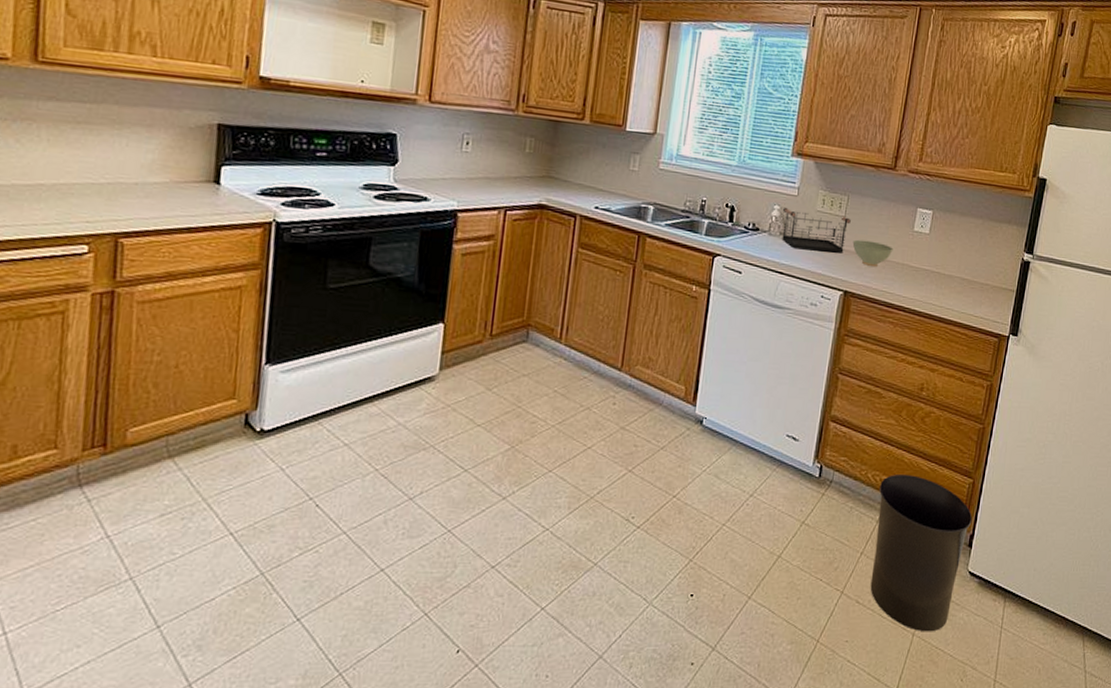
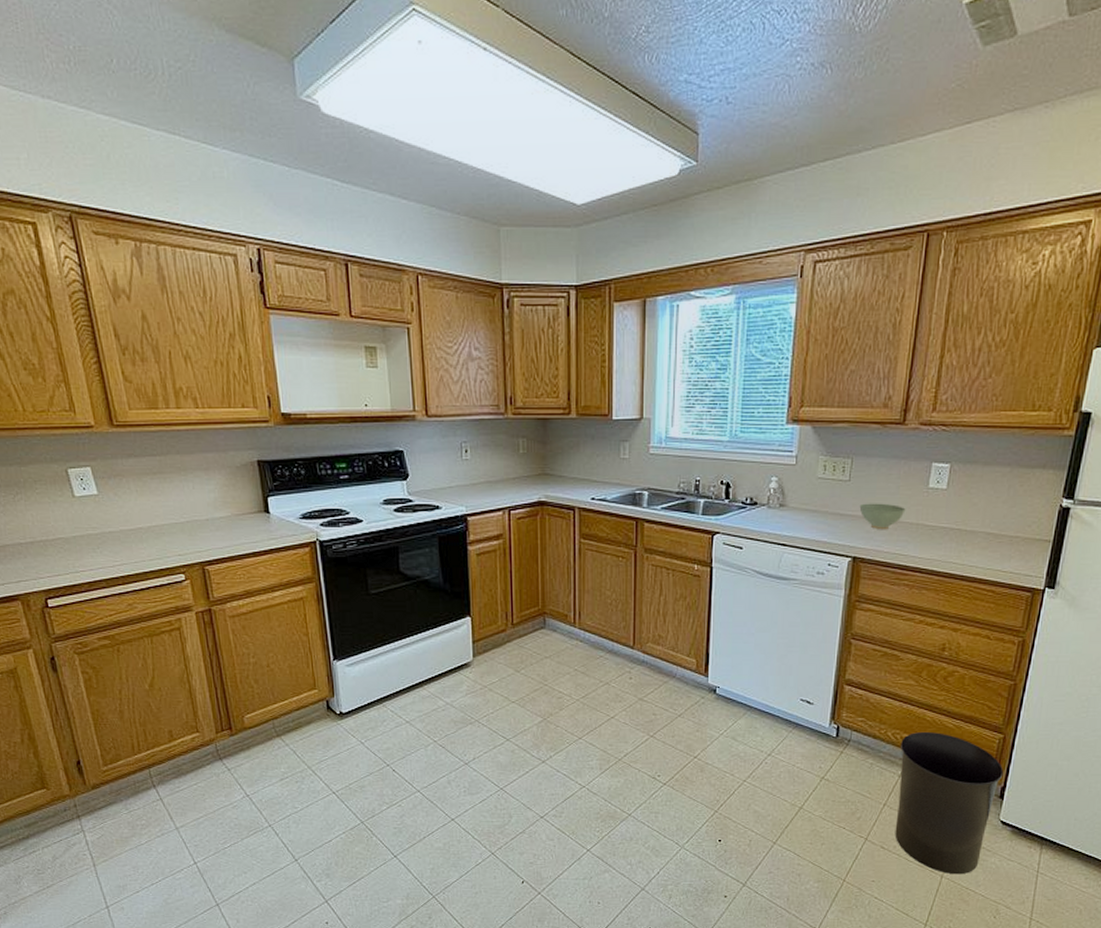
dish rack: present [782,207,851,253] -> none [781,477,856,519]

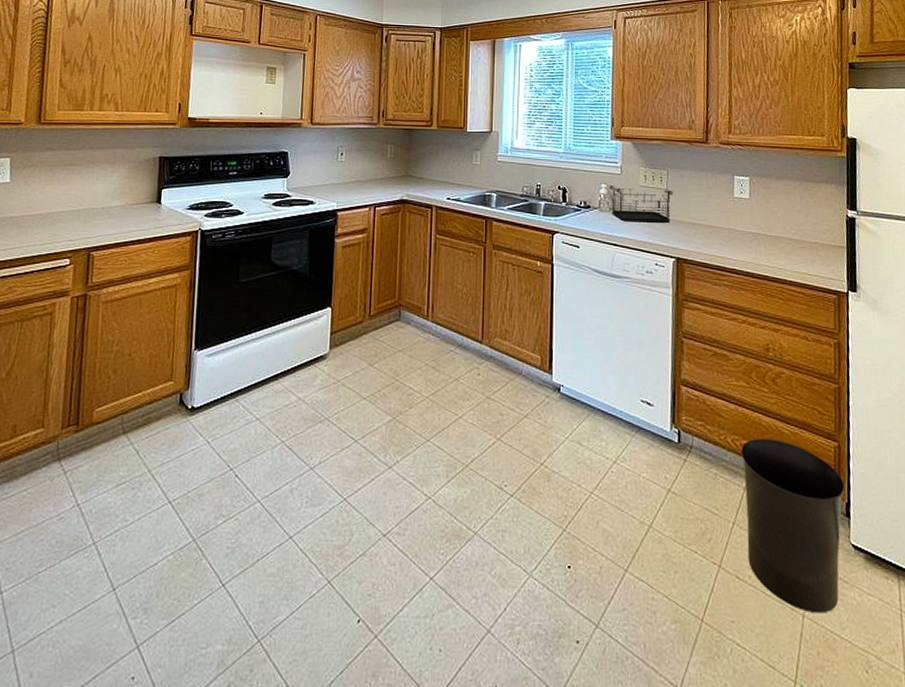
dish rack: none [781,477,856,519] -> present [610,185,673,223]
bowl: present [859,503,906,529] -> none [677,209,717,233]

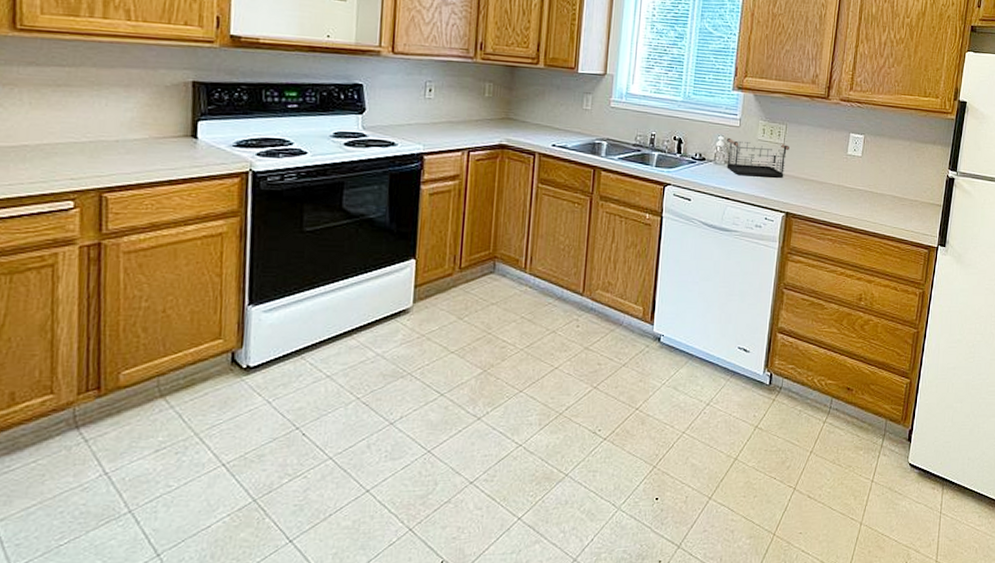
waste bin: present [741,437,845,614] -> none [820,377,911,521]

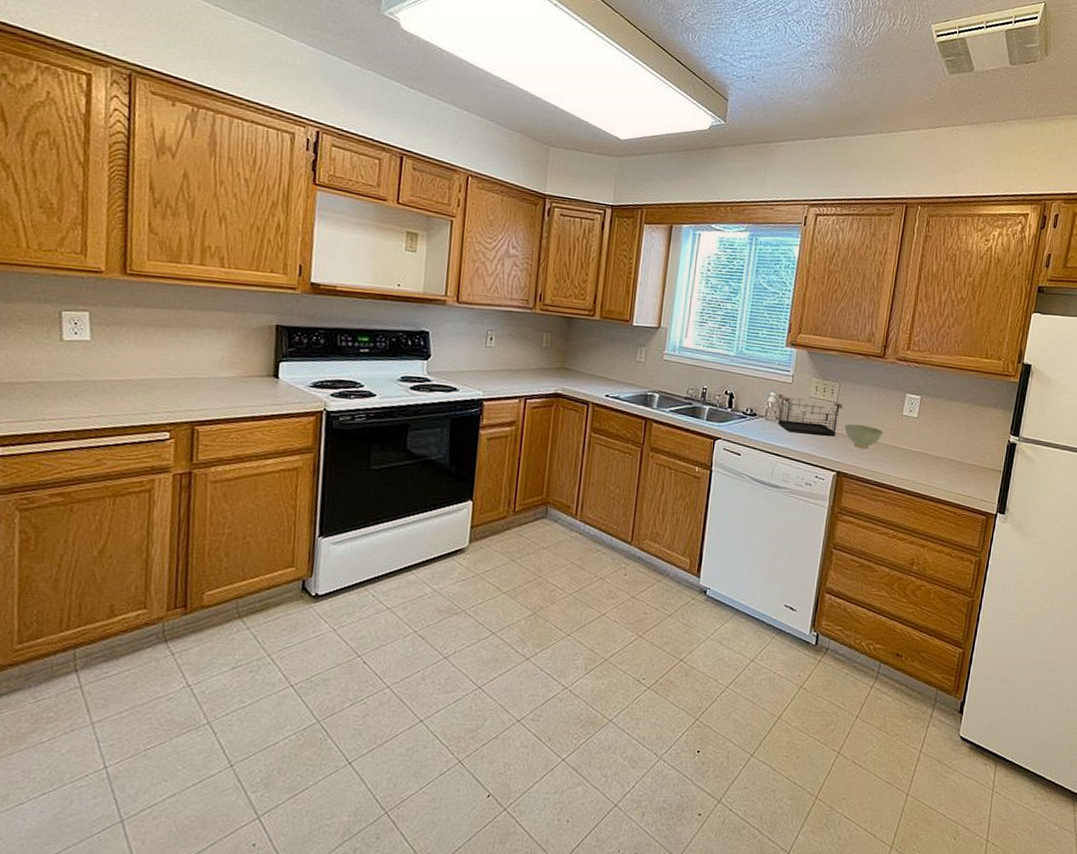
bowl: none [792,164,829,188] -> present [844,423,884,448]

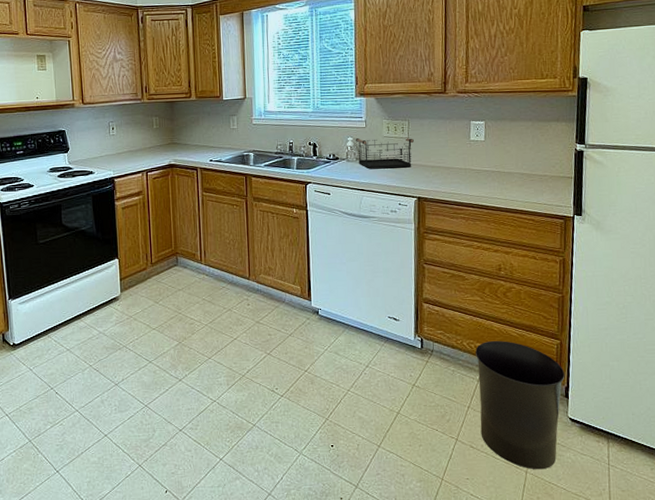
bowl: present [844,423,884,448] -> none [418,154,455,174]
waste bin: none [865,643,963,793] -> present [475,340,565,470]

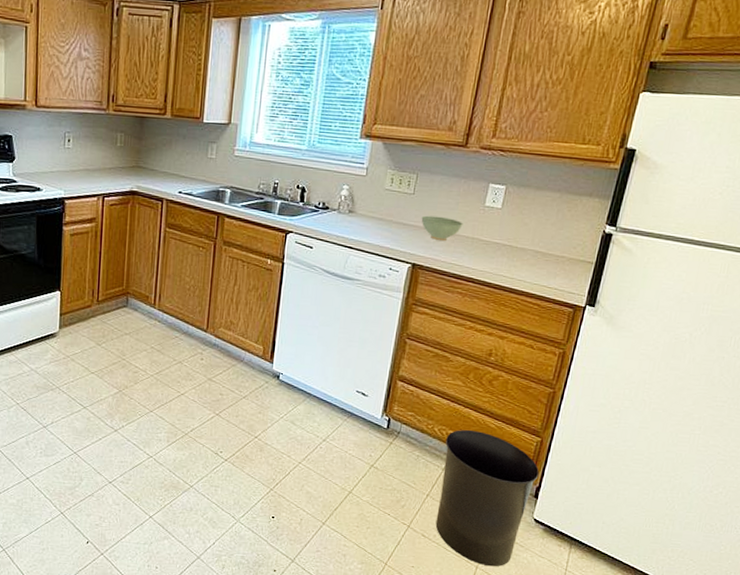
dish rack: present [356,137,414,169] -> none [351,186,420,229]
bowl: none [418,154,455,174] -> present [421,215,463,240]

